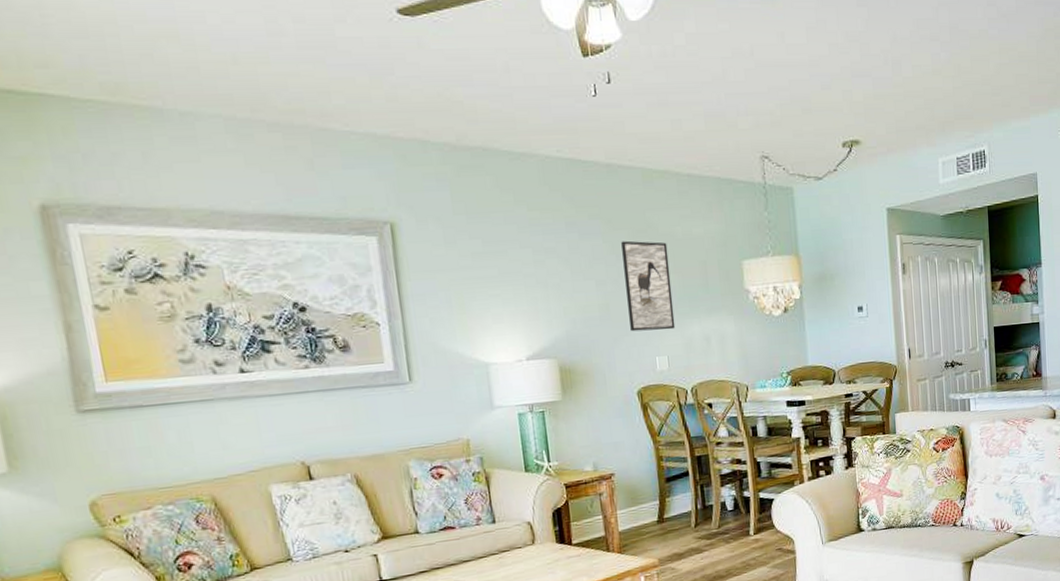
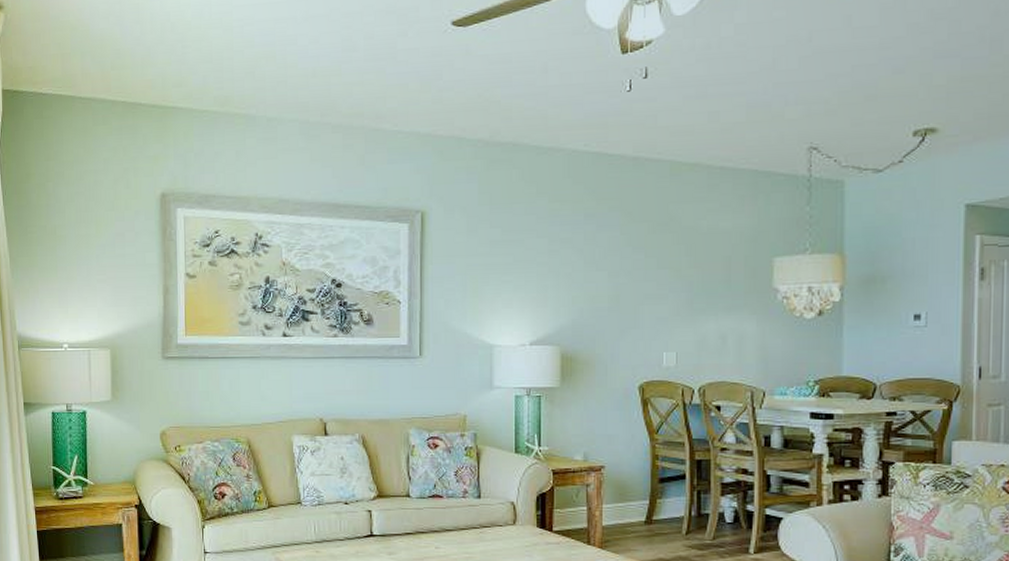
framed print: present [621,240,676,332] -> none [639,233,689,326]

